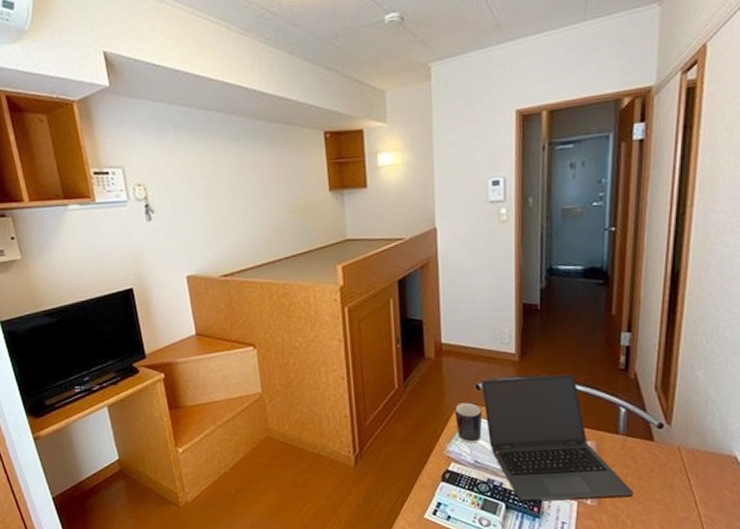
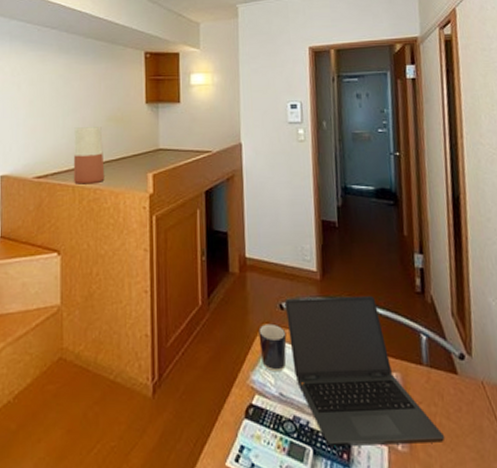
vase: none [255,219,292,281] -> present [73,127,105,185]

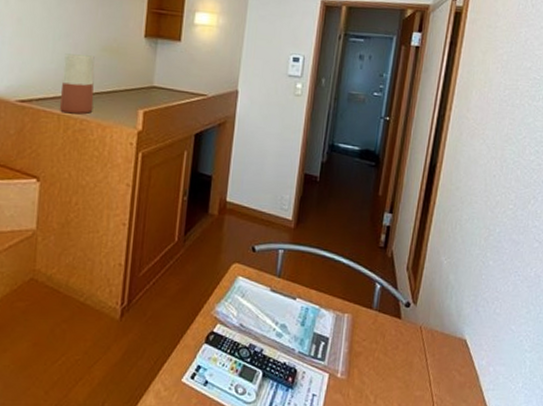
mug: present [259,323,287,372] -> none [227,263,255,306]
laptop: present [284,295,445,447] -> none [256,243,380,373]

